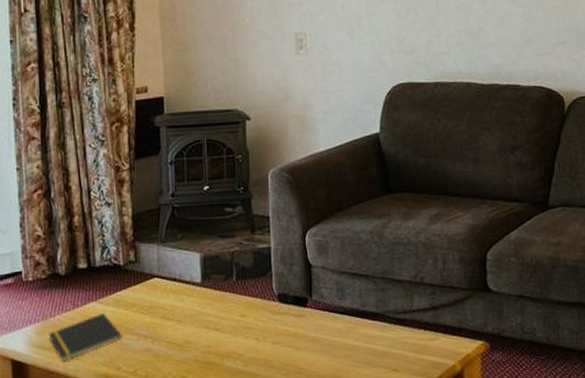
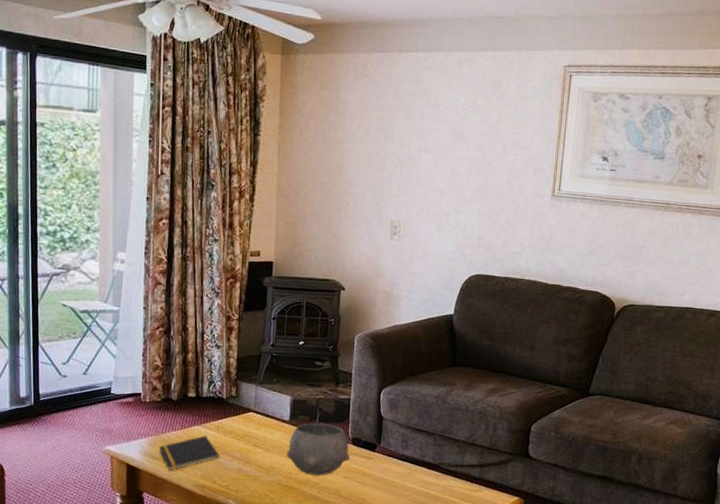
bowl: none [202,280,278,345] -> present [287,423,350,476]

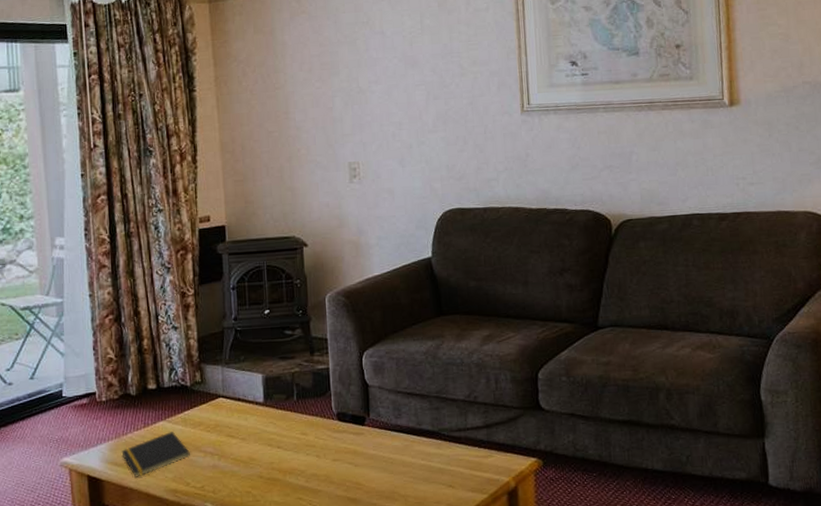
bowl: present [287,423,350,476] -> none [265,400,338,462]

